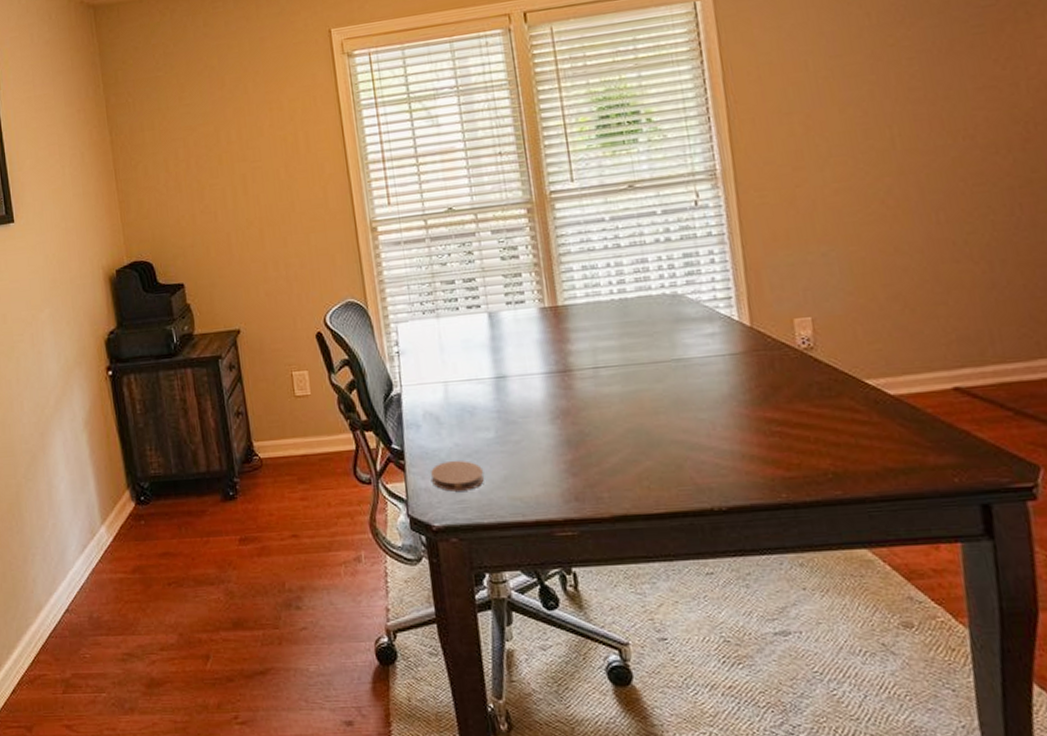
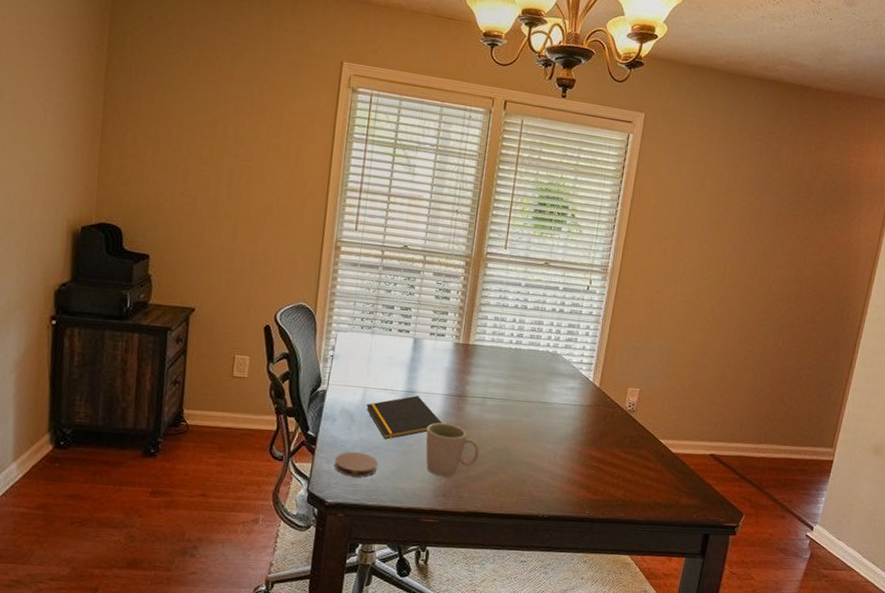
notepad: none [451,380,551,441] -> present [366,395,443,440]
mug: none [532,408,610,476] -> present [426,423,480,477]

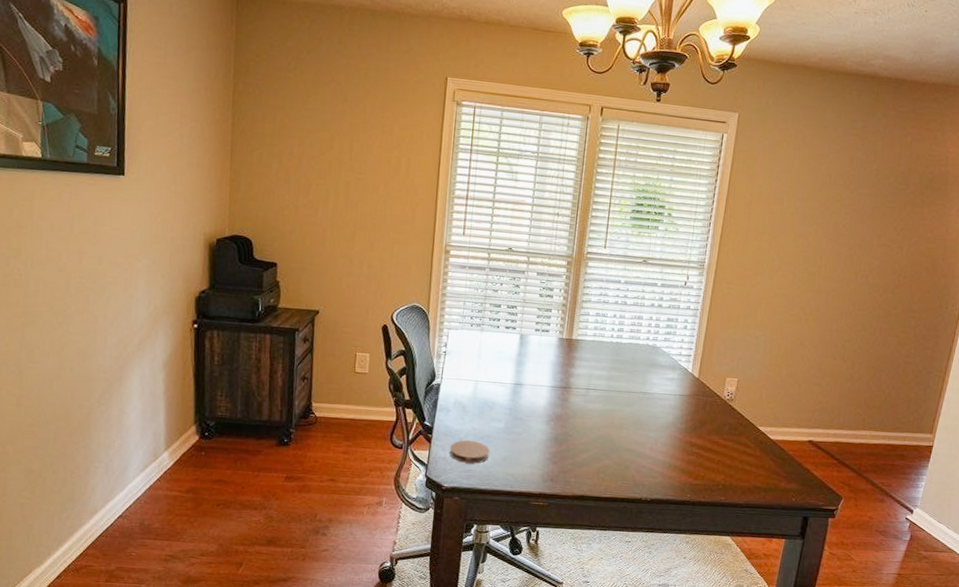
notepad: present [366,395,443,440] -> none [477,387,549,429]
mug: present [426,423,480,477] -> none [533,413,585,463]

